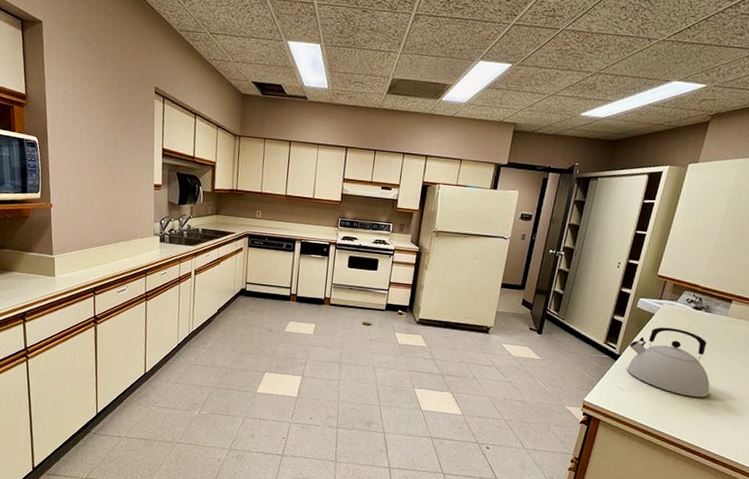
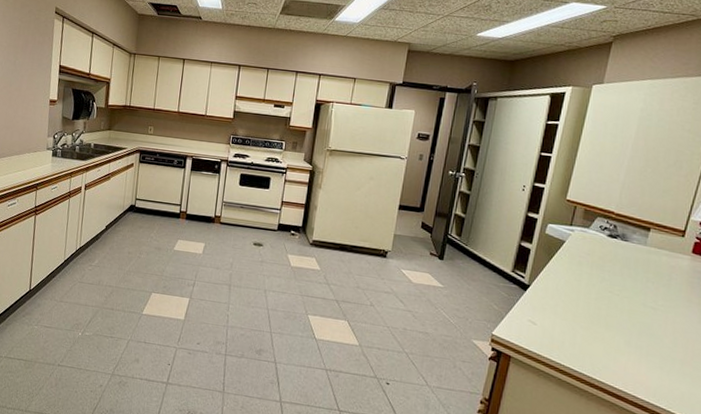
kettle: present [626,327,710,398] -> none [538,255,632,336]

